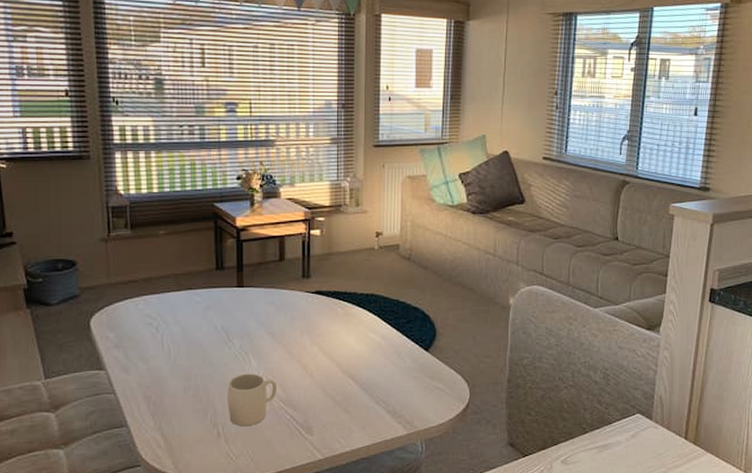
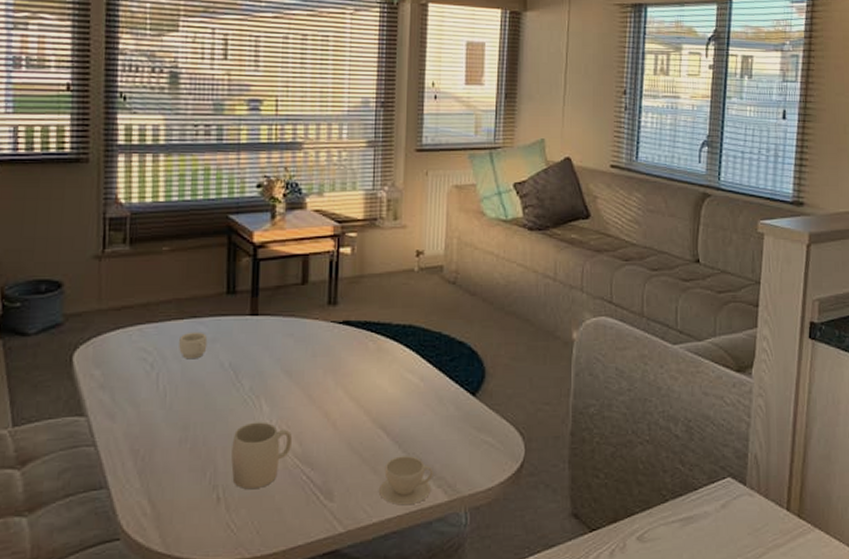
cup: none [178,301,202,324] -> present [179,332,208,360]
teacup: none [350,399,394,438] -> present [379,456,433,506]

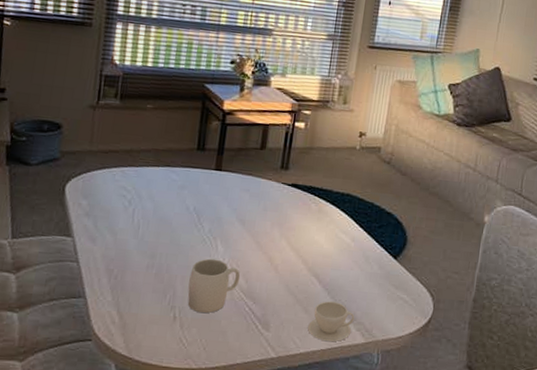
cup: present [179,332,208,360] -> none [153,178,178,201]

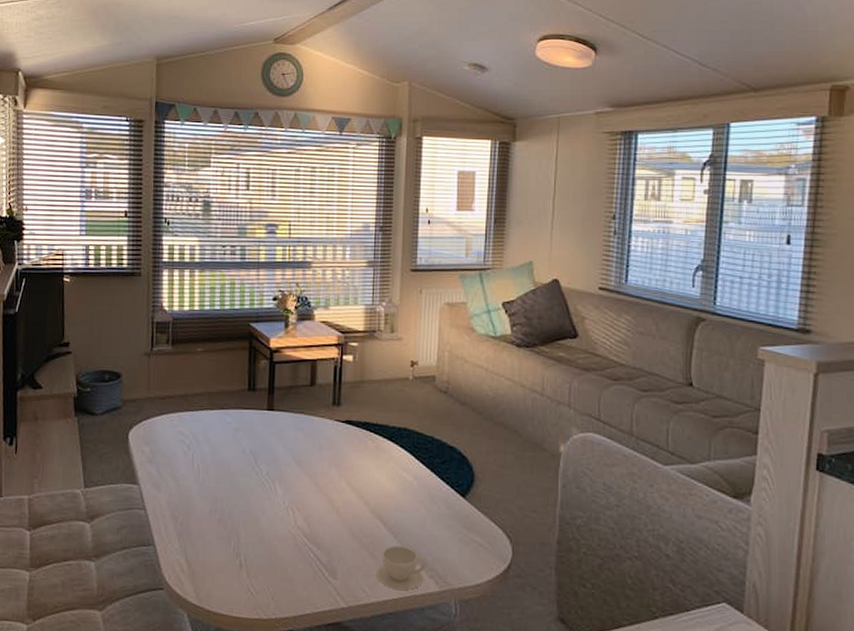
mug: present [187,258,241,314] -> none [251,502,302,561]

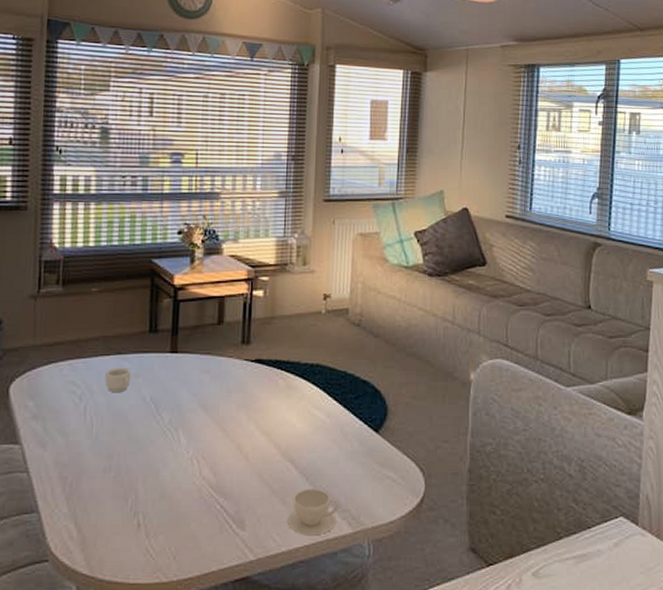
cup: none [210,421,233,445] -> present [105,367,131,393]

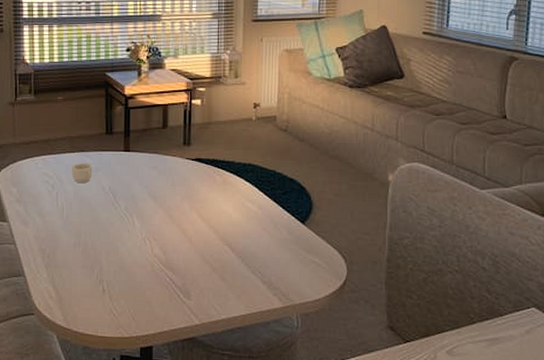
teacup: present [288,488,339,536] -> none [227,268,270,308]

